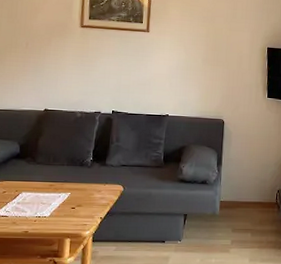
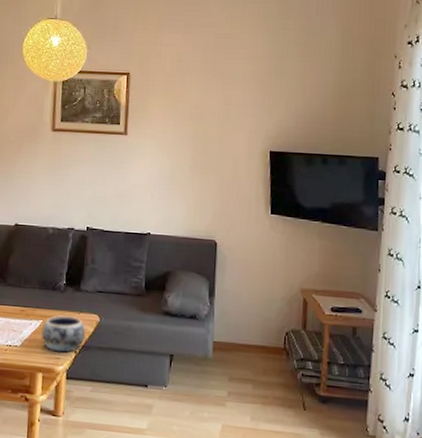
decorative bowl: none [69,188,111,219] -> present [41,315,86,353]

